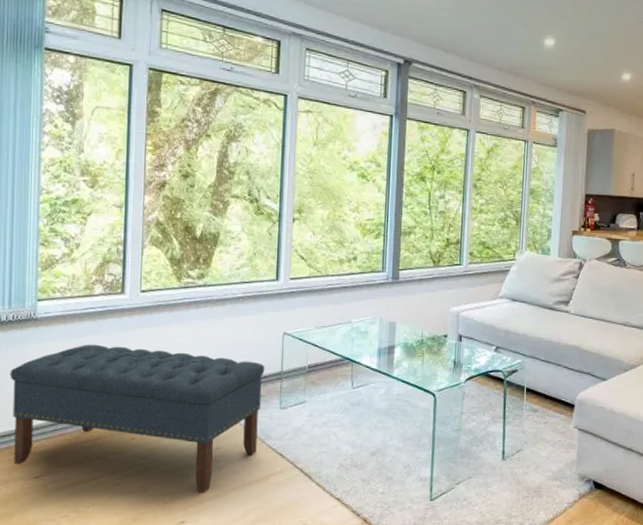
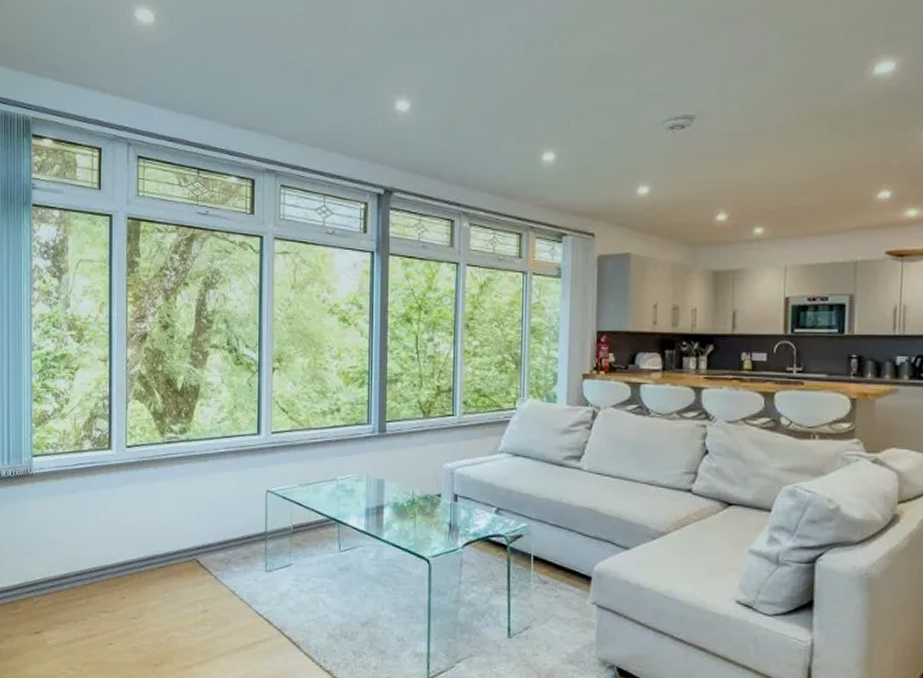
bench: present [10,344,265,493] -> none [10,500,249,657]

